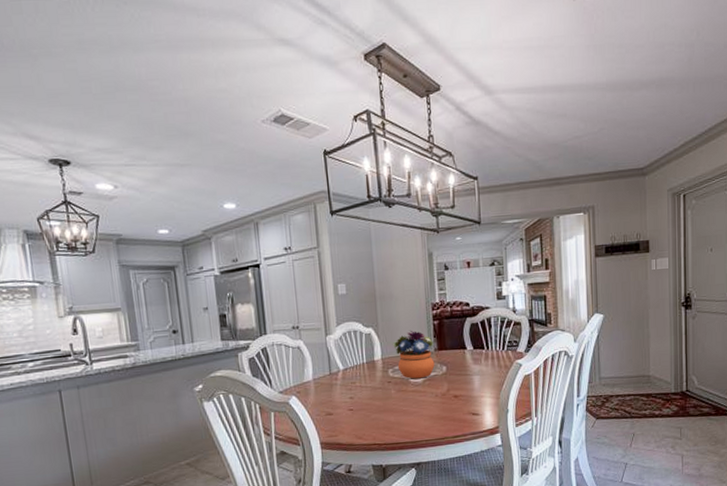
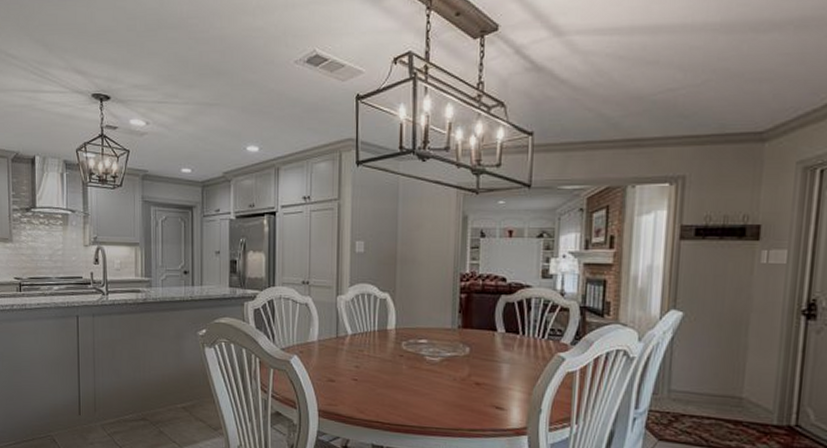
flower arrangement: present [392,330,435,379] -> none [409,301,458,357]

